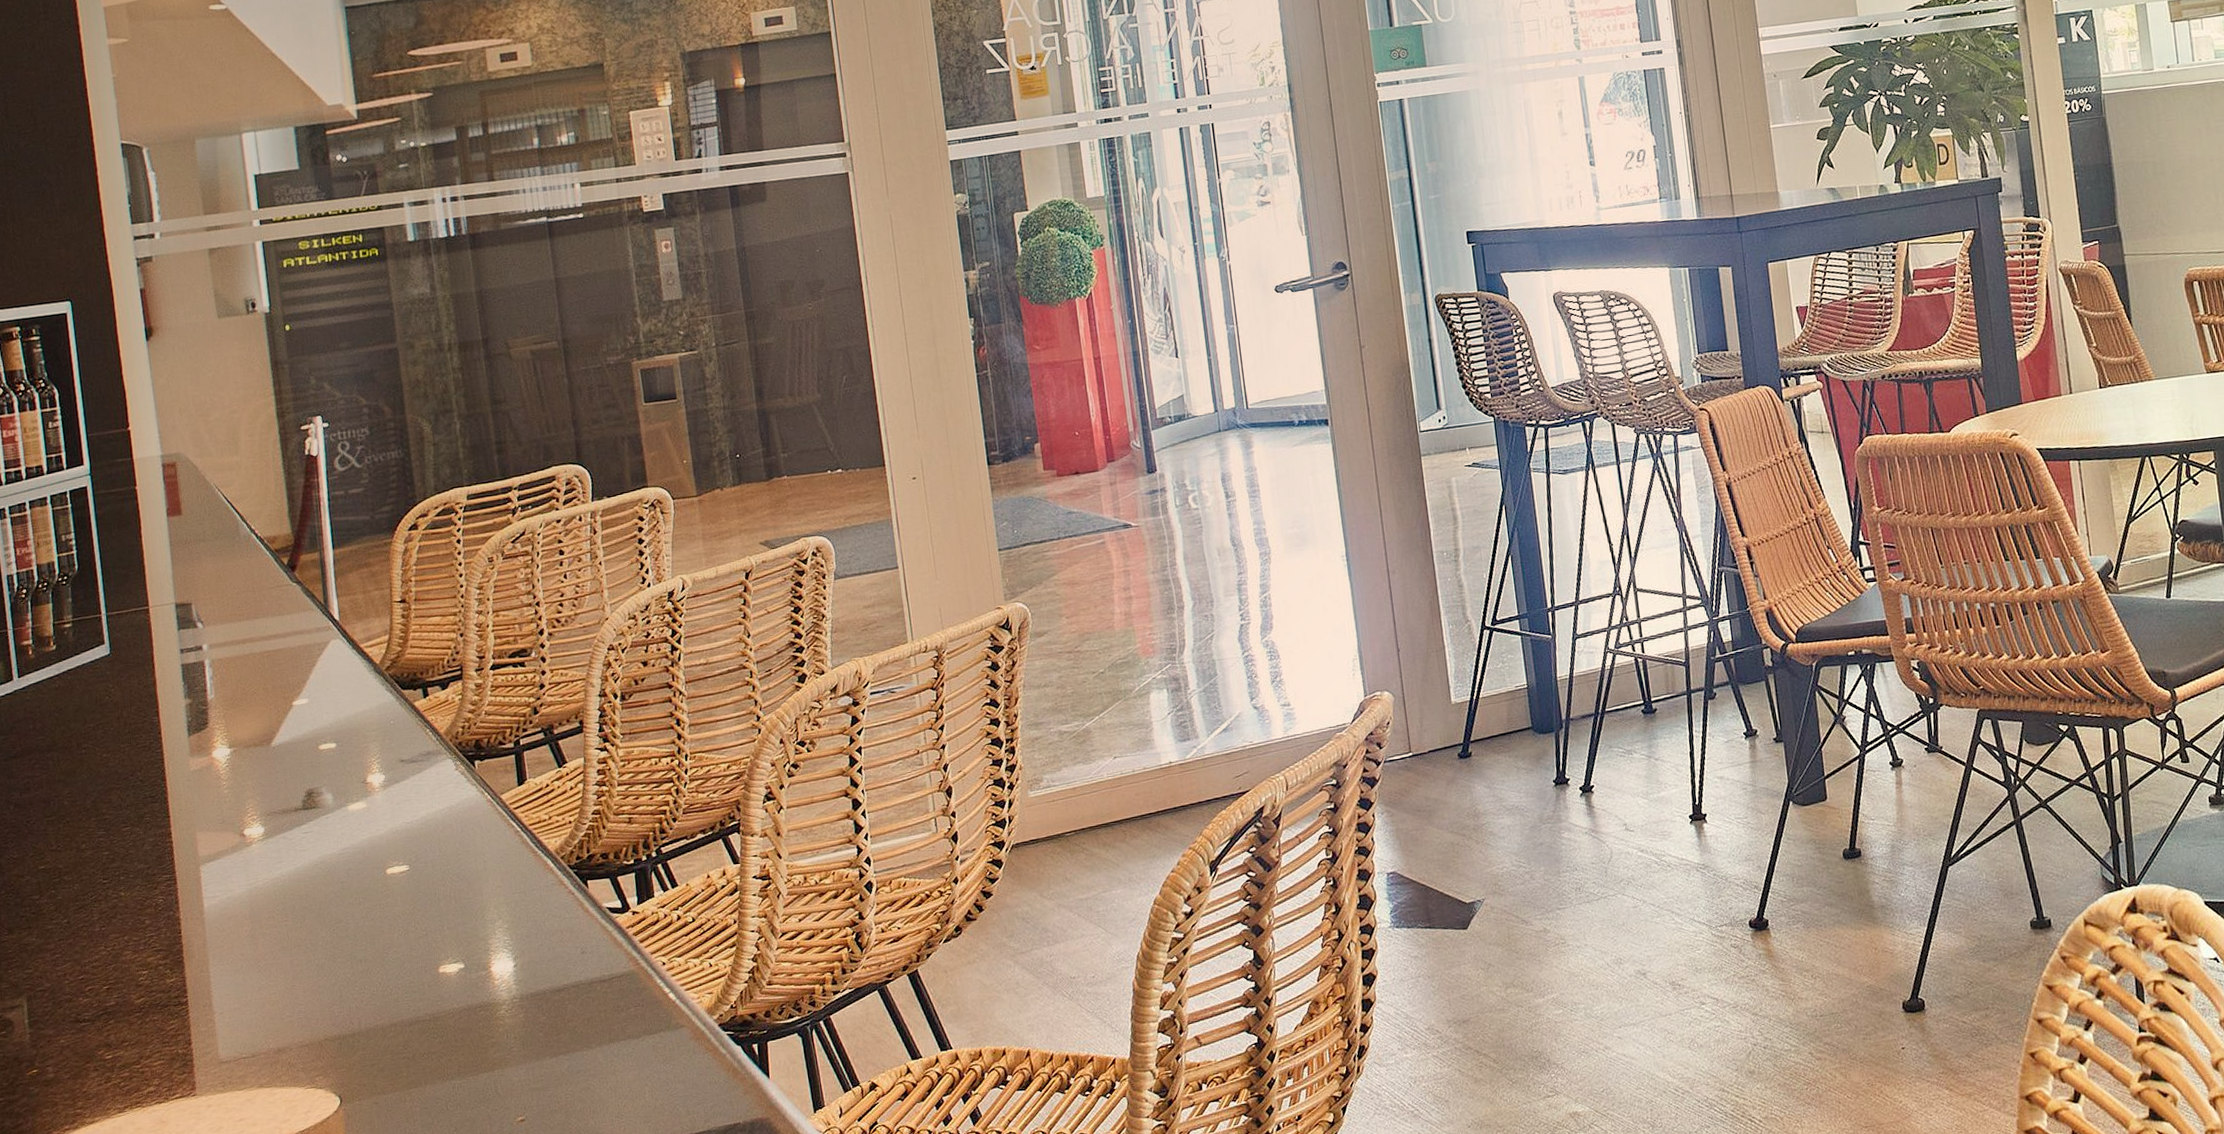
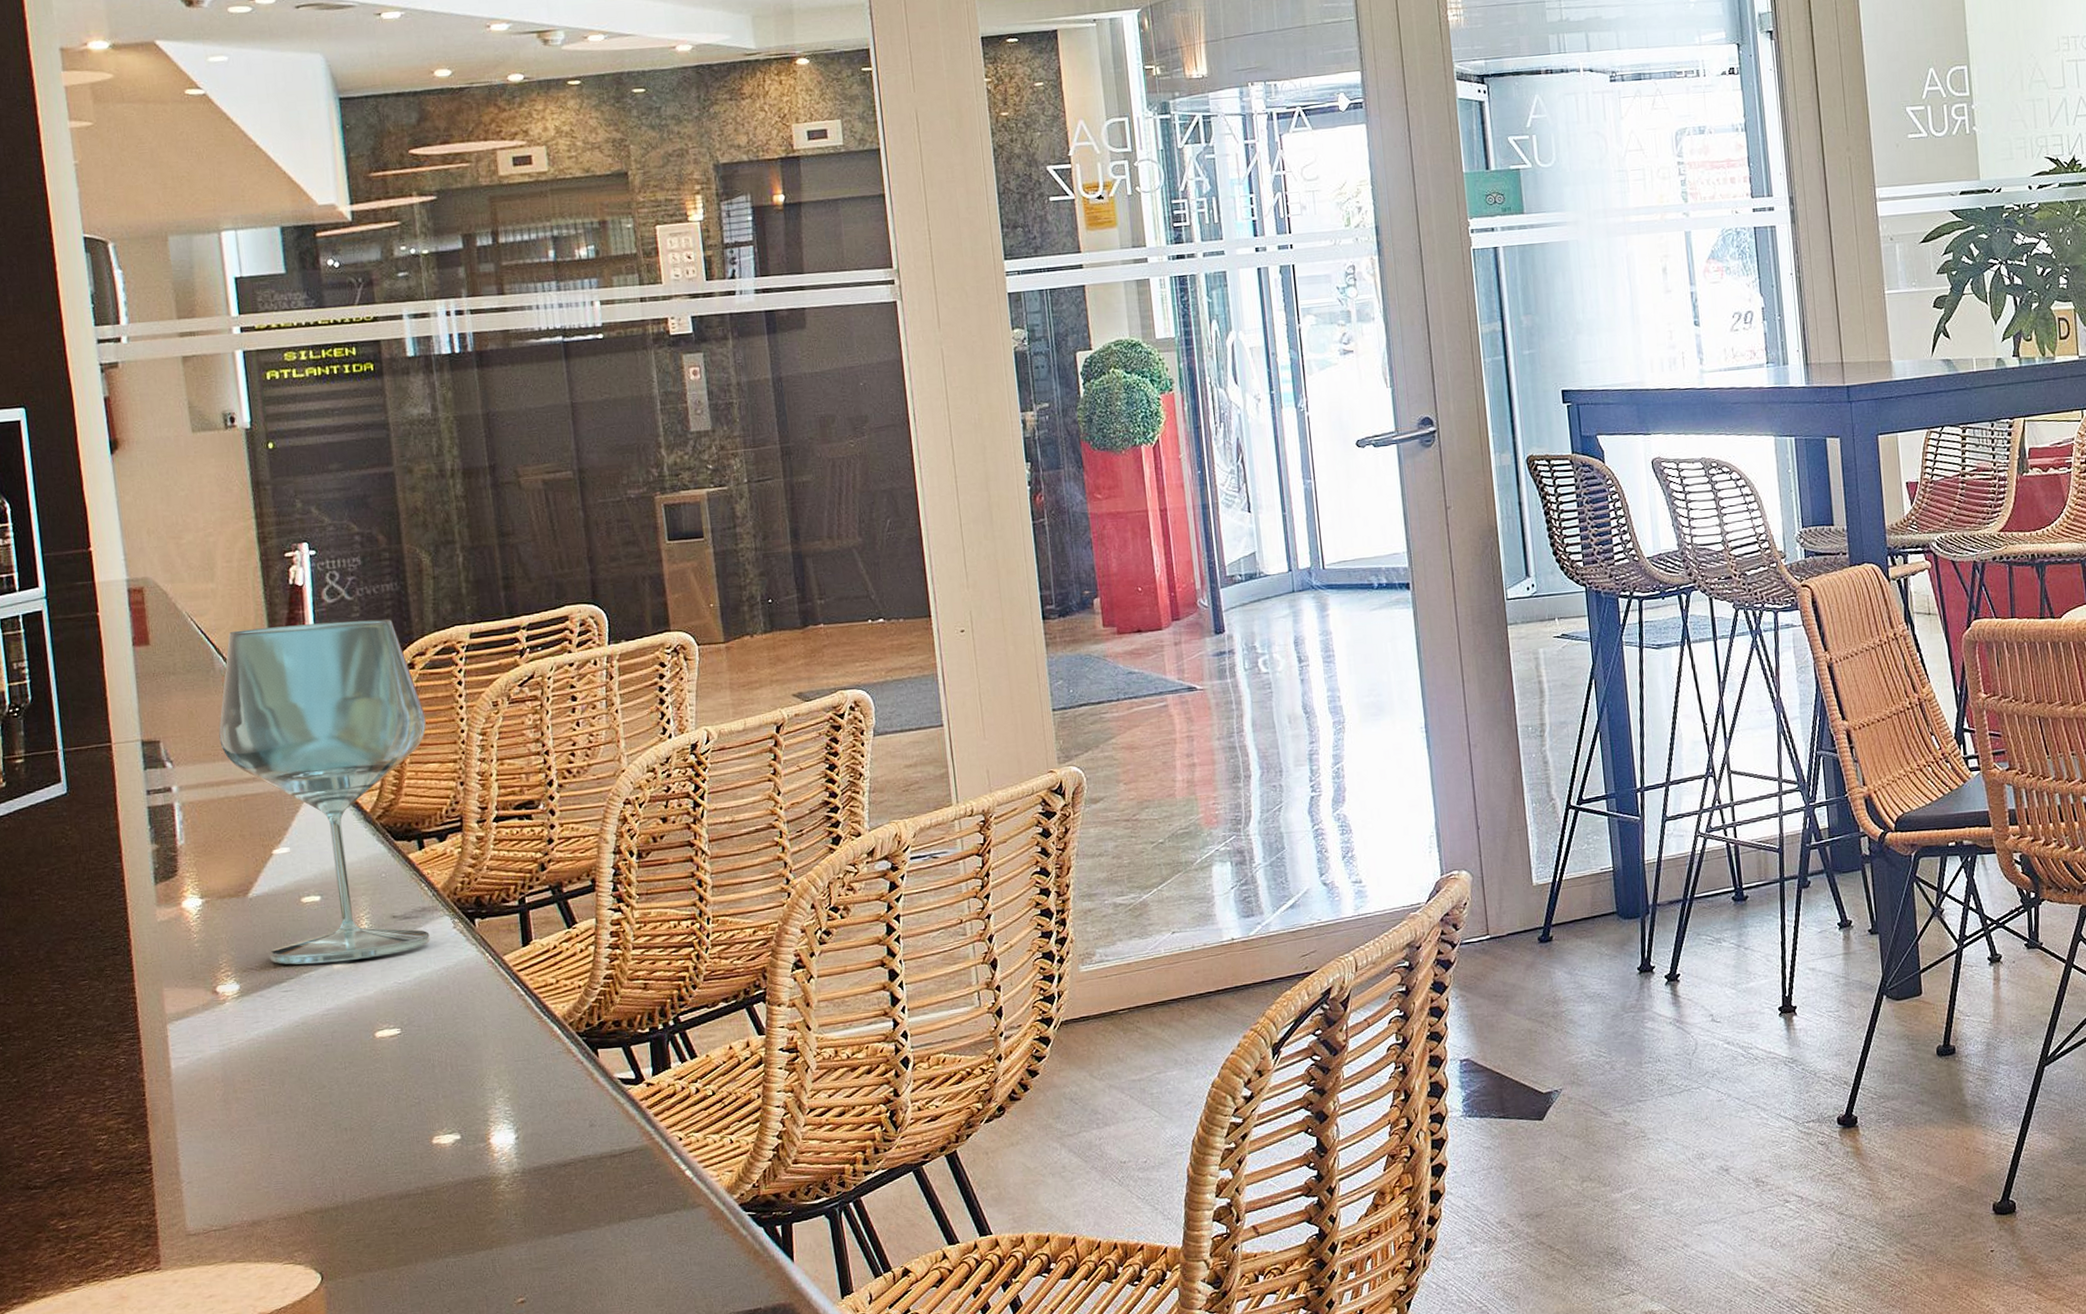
wine glass: none [243,484,435,808] -> present [218,619,430,965]

